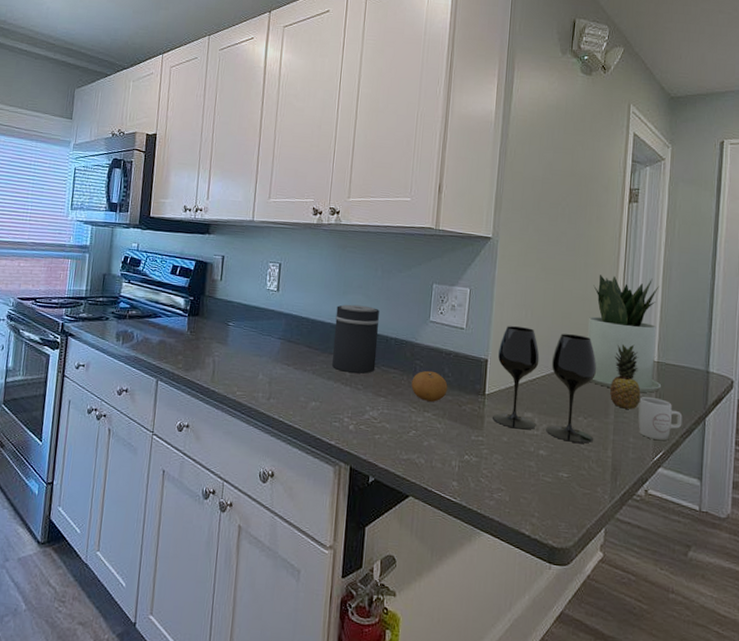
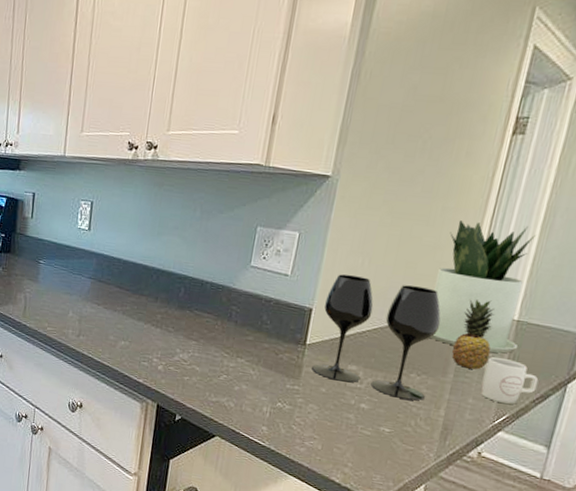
cylinder: present [332,304,379,374] -> none [143,246,196,317]
fruit: present [411,371,448,402] -> none [225,317,265,349]

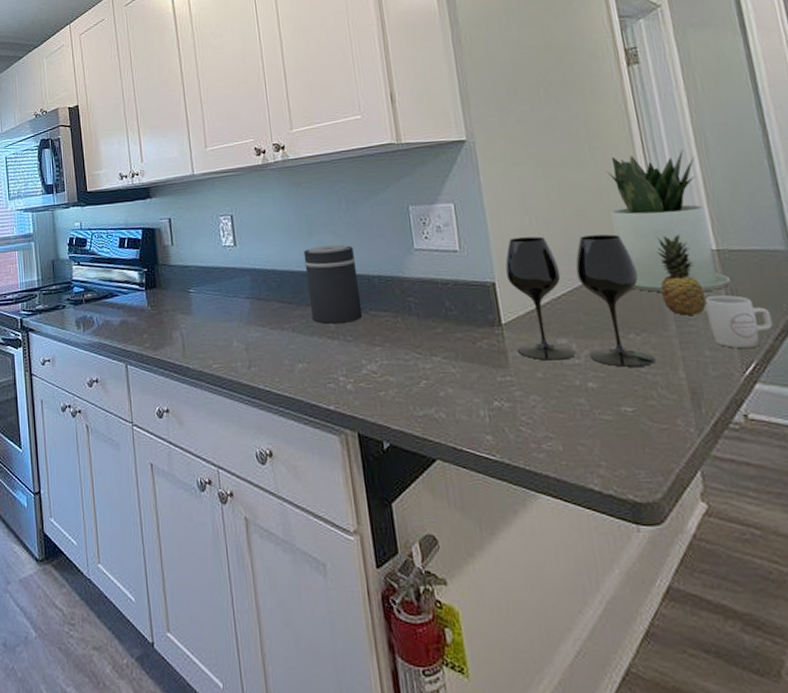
cylinder: none [143,246,196,317] -> present [303,244,363,324]

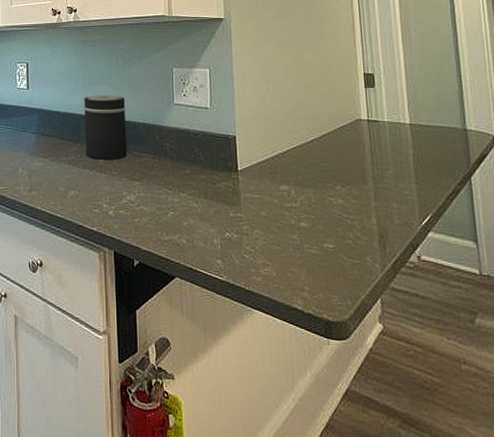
wine glass: present [505,234,656,367] -> none [245,102,355,212]
planter: present [607,150,731,292] -> none [331,42,419,156]
fruit: present [656,234,707,315] -> none [364,109,398,174]
mug: present [704,295,773,349] -> none [397,161,447,204]

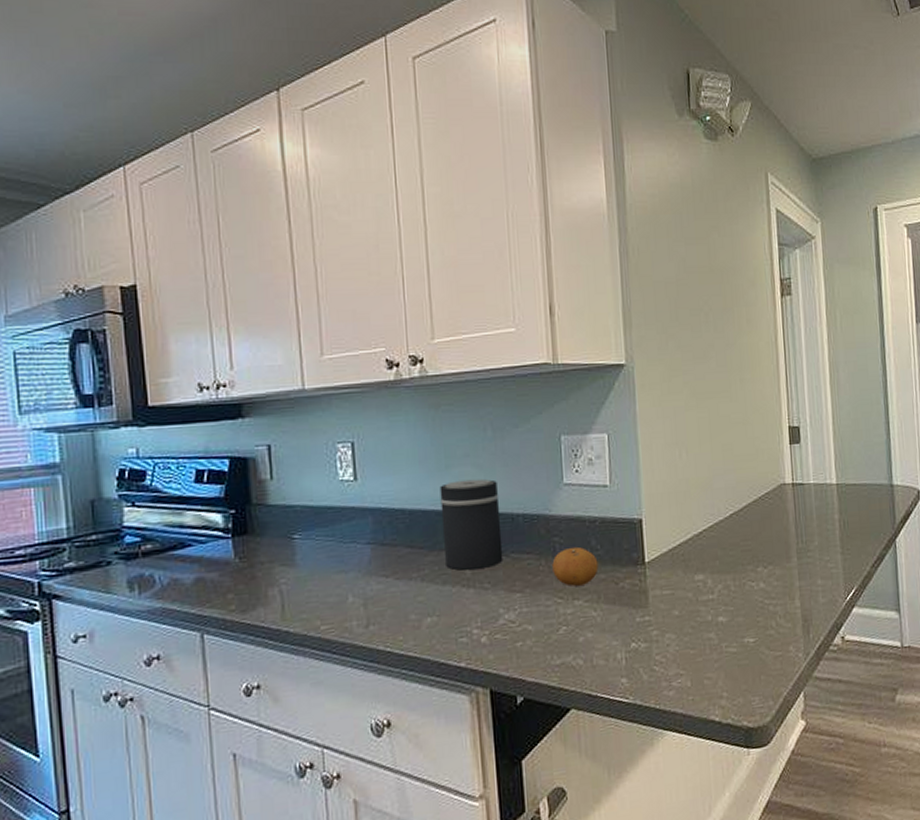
fruit: none [164,152,200,182] -> present [552,546,599,586]

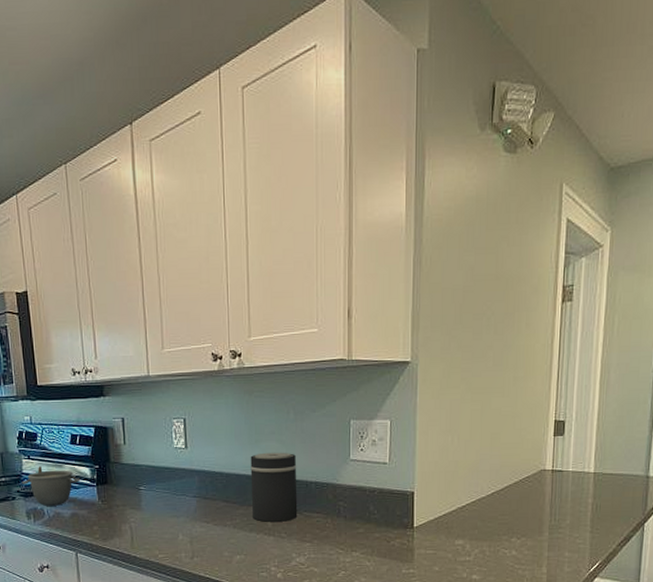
cooking pot: none [121,514,209,571] -> present [22,465,81,506]
fruit: present [552,546,599,586] -> none [337,510,374,541]

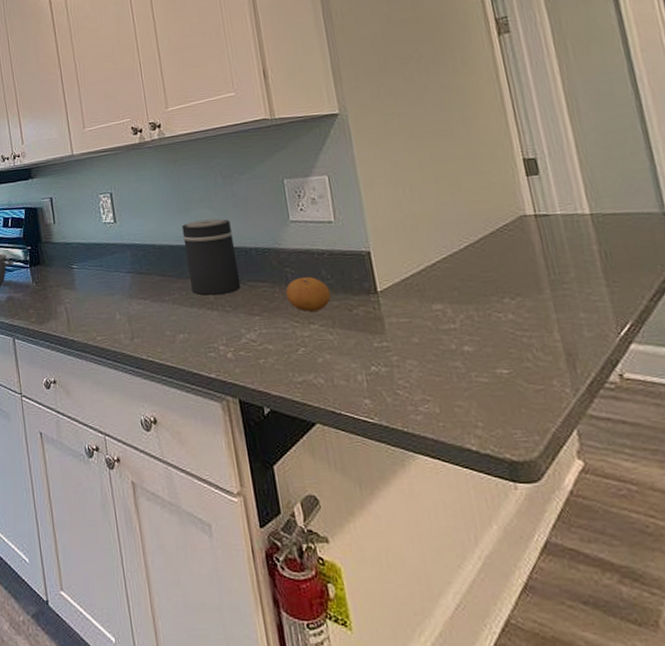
fruit: none [337,510,374,541] -> present [286,276,331,312]

